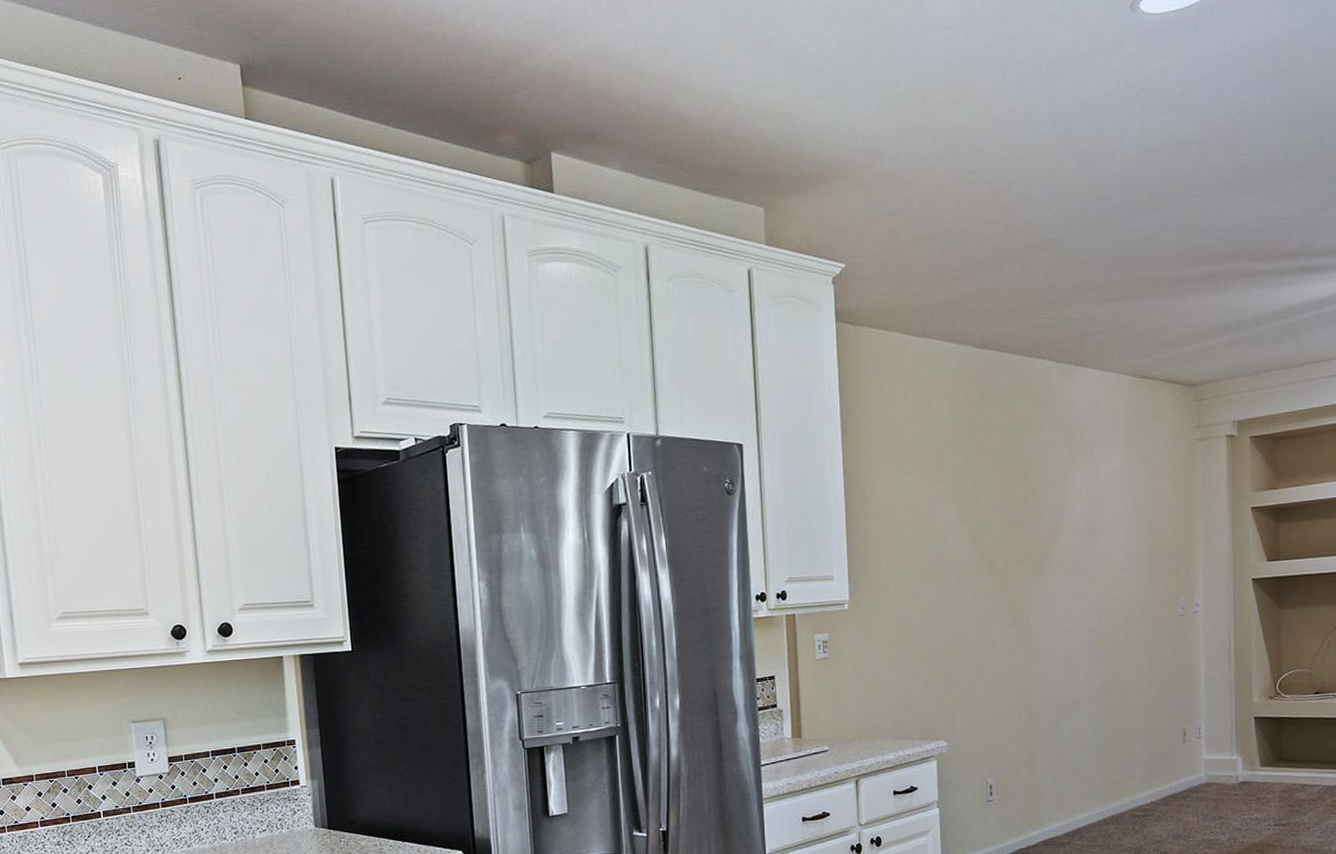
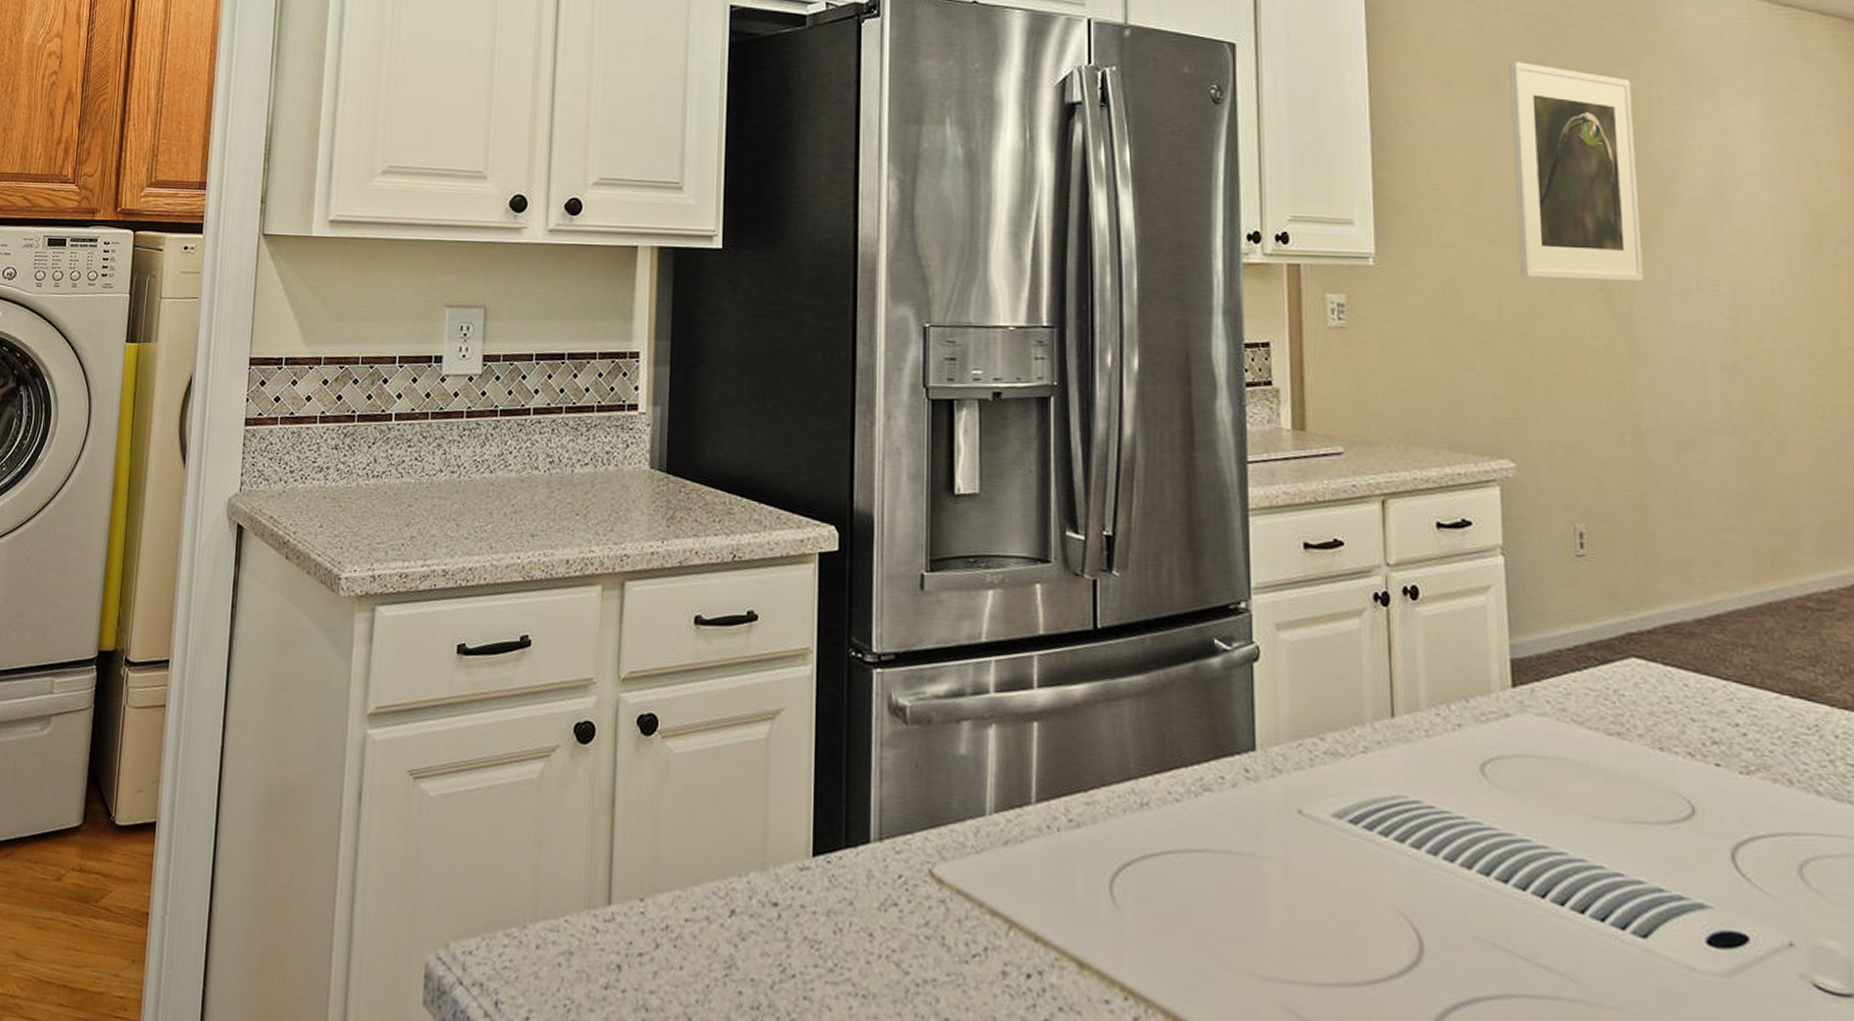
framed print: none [946,439,1038,606] -> present [1509,62,1644,282]

